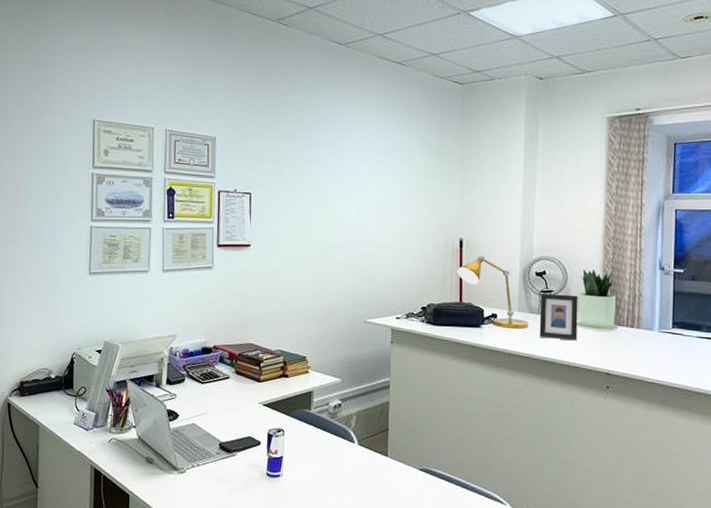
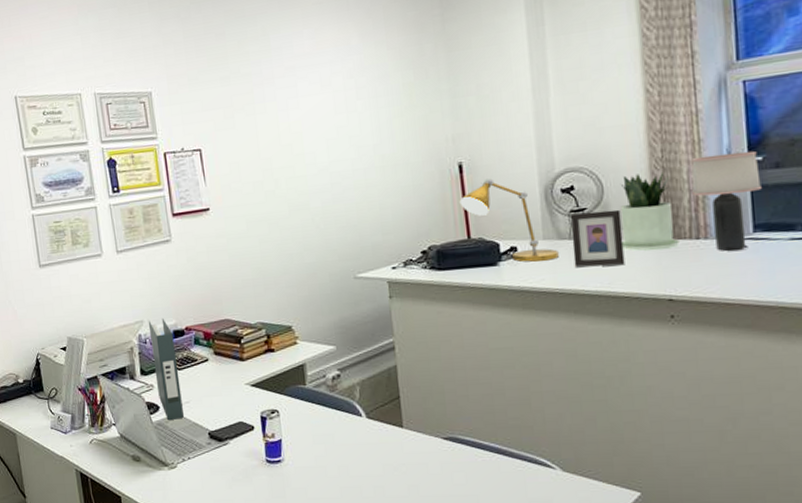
binder: none [179,335,202,429] -> present [148,319,184,421]
table lamp: none [632,263,682,341] -> present [691,151,763,252]

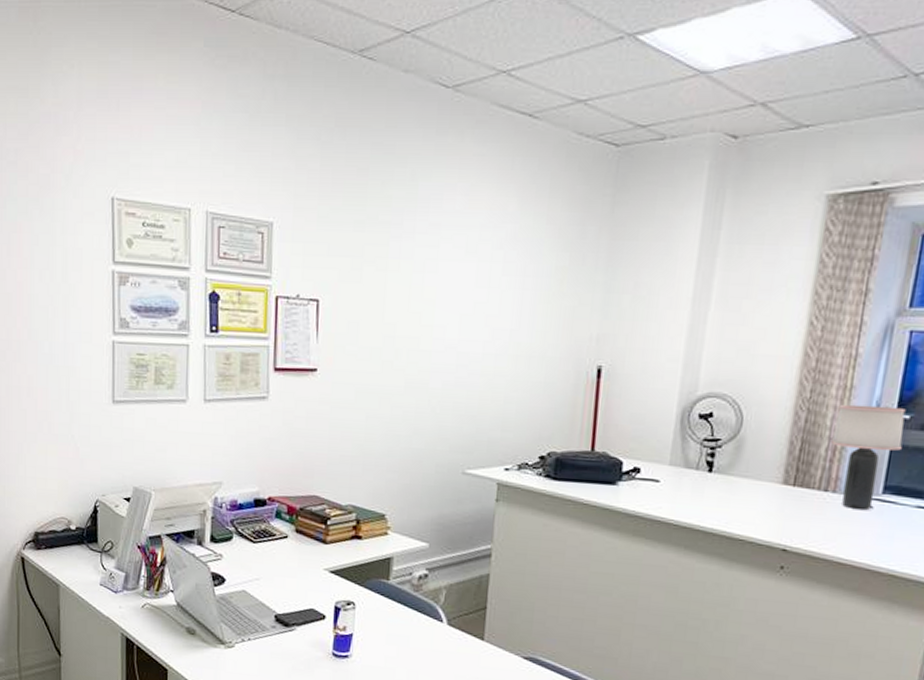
binder: present [148,319,184,421] -> none [226,483,254,597]
desk lamp: present [459,179,559,262] -> none [590,389,682,488]
picture frame: present [570,209,625,268] -> none [695,443,755,506]
planter: present [620,171,680,251] -> none [748,411,812,496]

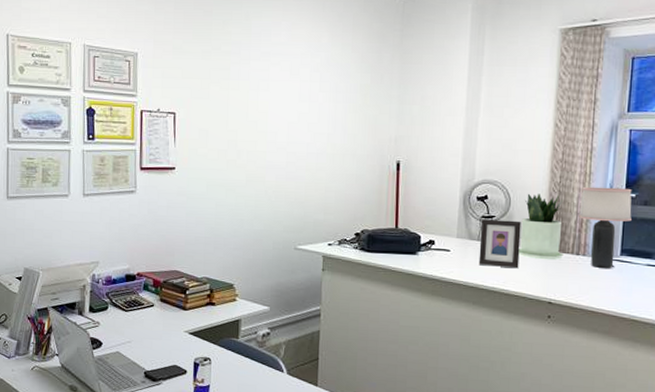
picture frame: none [695,443,755,506] -> present [478,219,521,269]
planter: none [748,411,812,496] -> present [518,193,563,259]

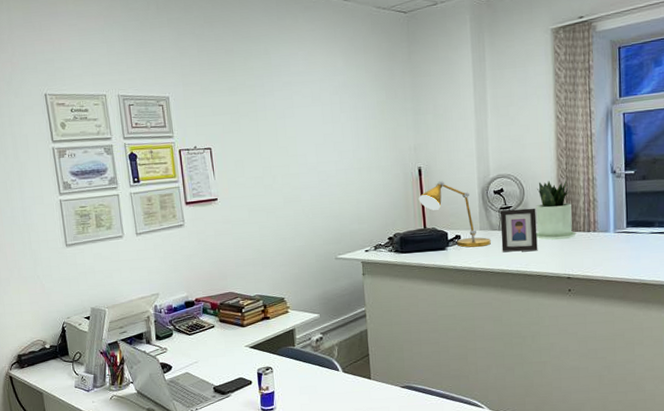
desk lamp: none [393,179,468,256] -> present [418,181,491,248]
table lamp: present [579,186,633,269] -> none [586,166,634,242]

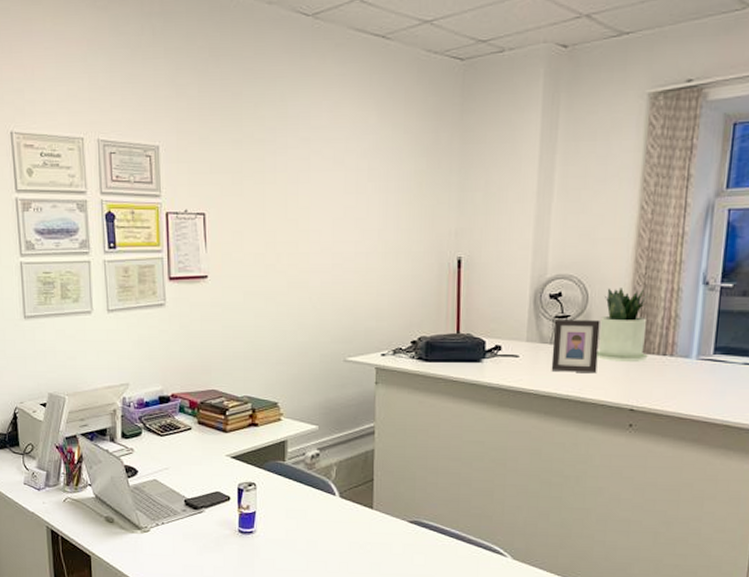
desk lamp: present [418,181,491,248] -> none [453,277,539,362]

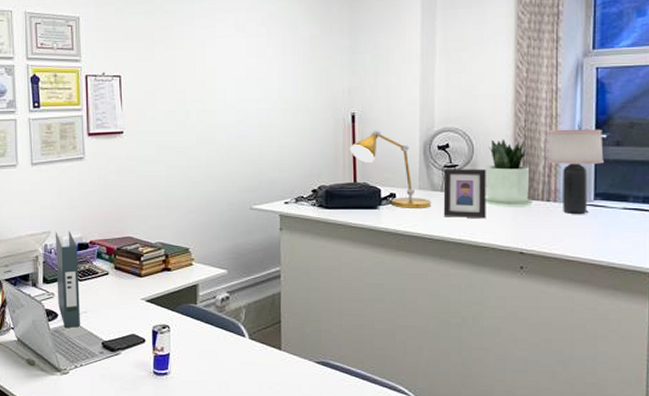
binder: none [134,383,161,486] -> present [55,231,80,329]
desk lamp: none [453,277,539,362] -> present [349,130,431,208]
table lamp: none [667,277,729,370] -> present [547,129,605,215]

